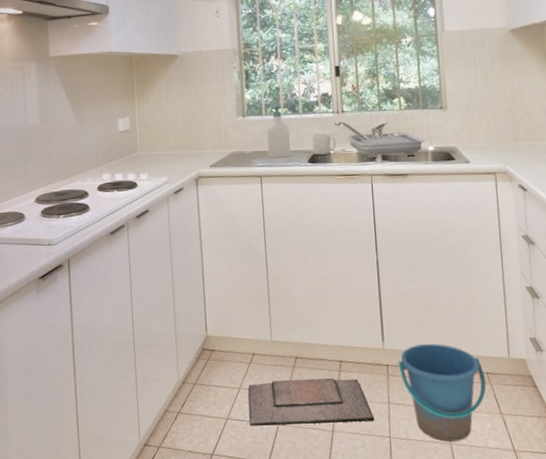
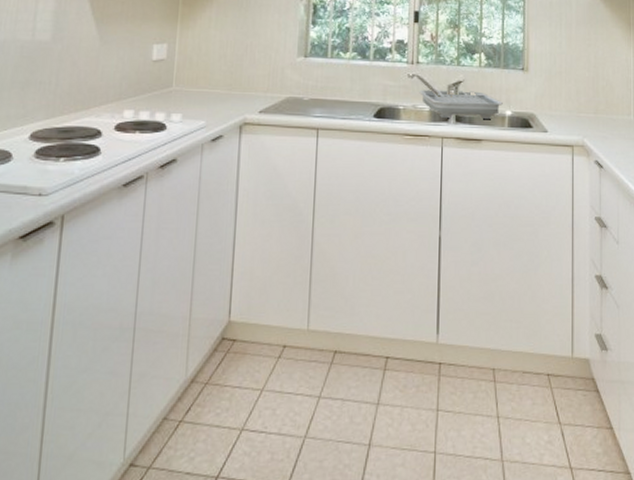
doormat: present [248,378,375,426] -> none [269,378,420,439]
soap bottle: present [266,103,291,158] -> none [328,45,357,108]
mug: present [312,133,336,156] -> none [379,84,407,111]
bucket: present [398,343,487,441] -> none [452,337,546,458]

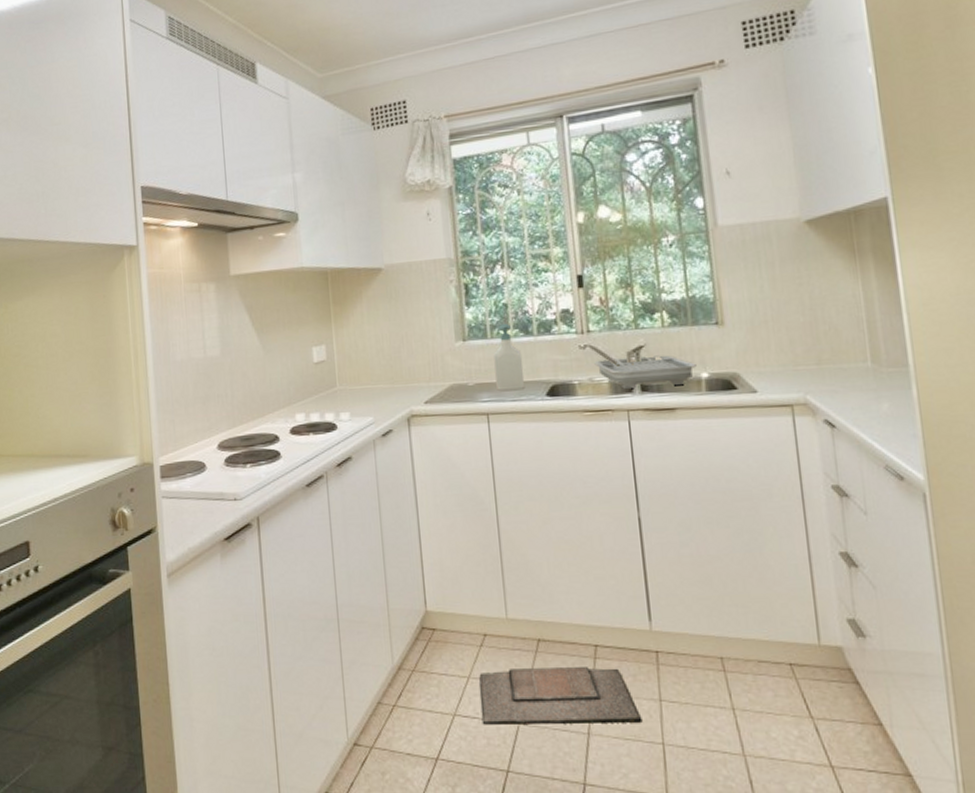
doormat: none [269,378,420,439] -> present [479,667,643,725]
soap bottle: none [328,45,357,108] -> present [493,323,525,391]

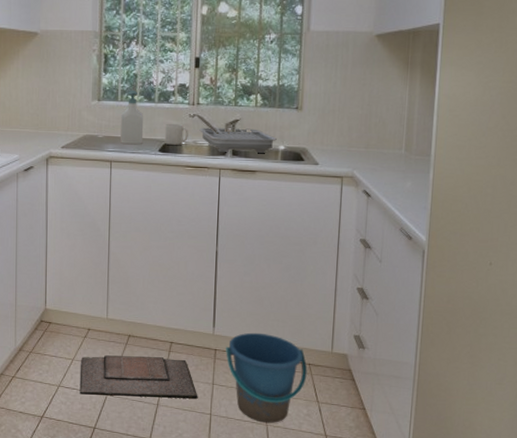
mug: none [551,358,581,387] -> present [164,123,188,146]
bucket: none [670,624,790,752] -> present [226,332,308,423]

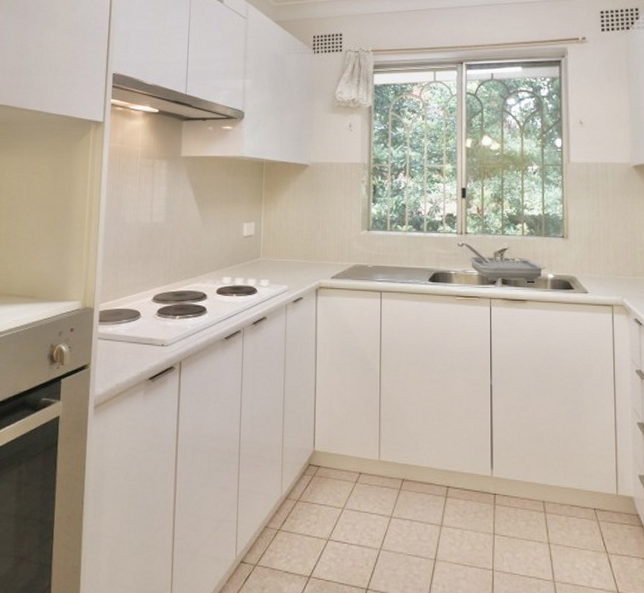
doormat: present [79,355,198,399] -> none [350,503,479,552]
soap bottle: present [119,90,144,144] -> none [389,219,413,274]
mug: present [164,123,188,146] -> none [433,252,457,275]
bucket: present [226,332,308,423] -> none [506,474,593,579]

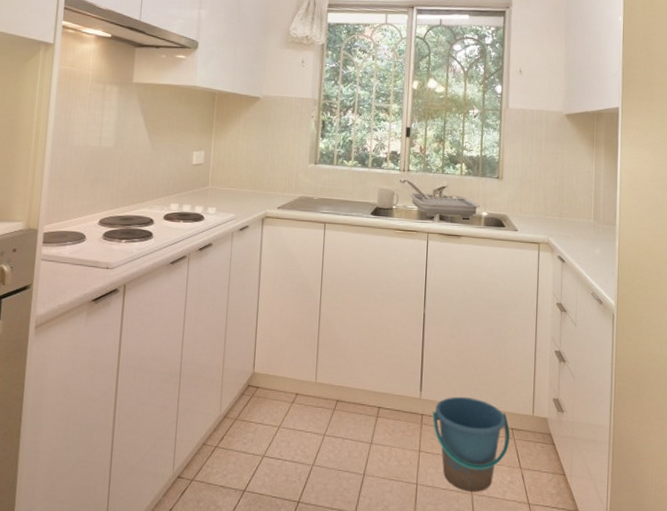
mug: none [433,252,457,275] -> present [376,188,399,210]
bucket: none [506,474,593,579] -> present [432,396,510,492]

